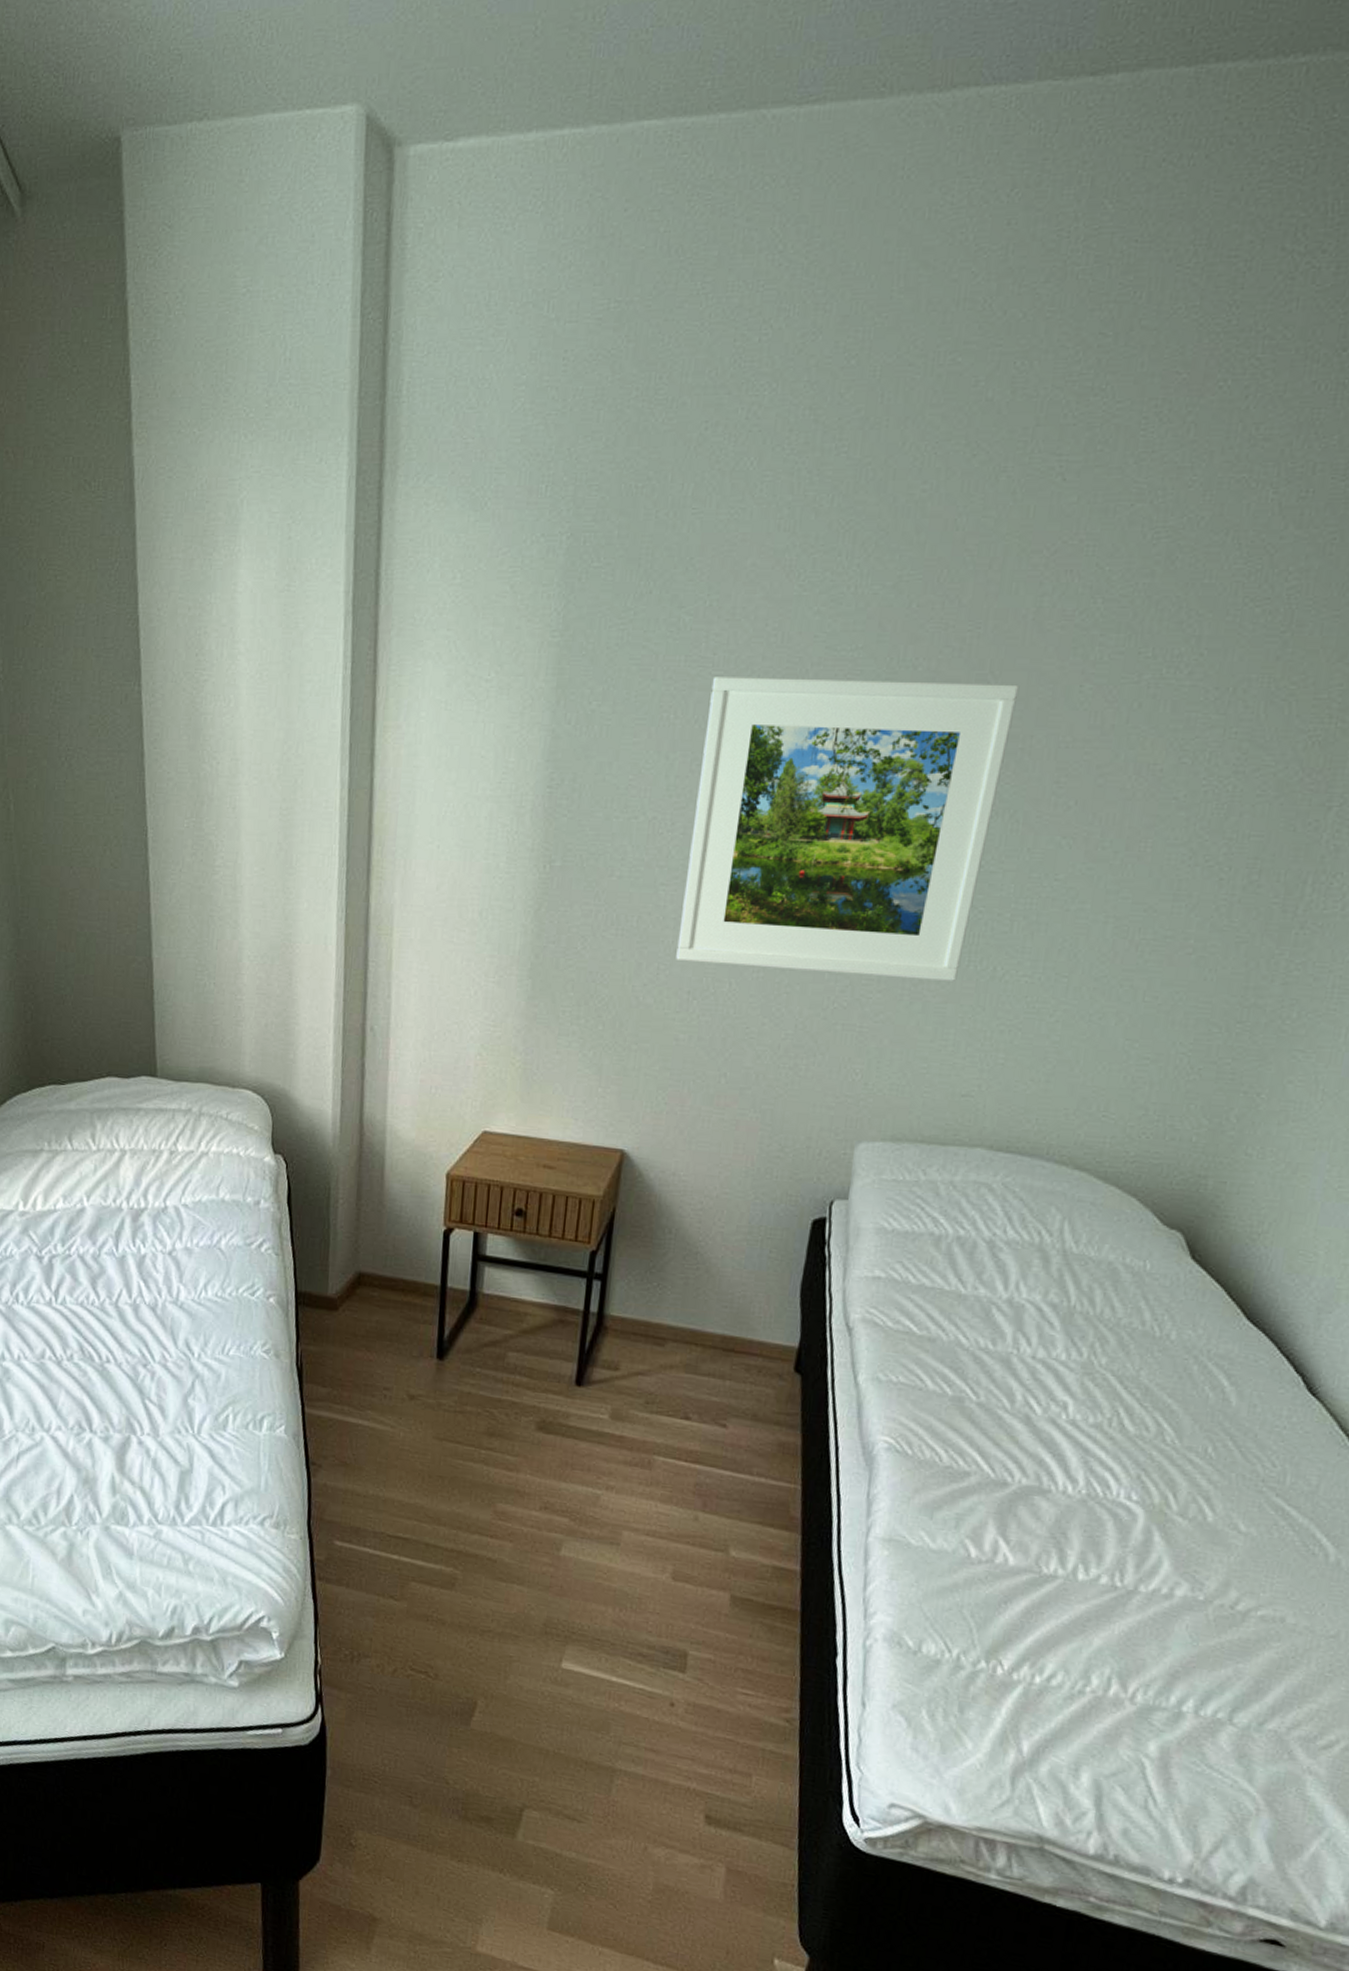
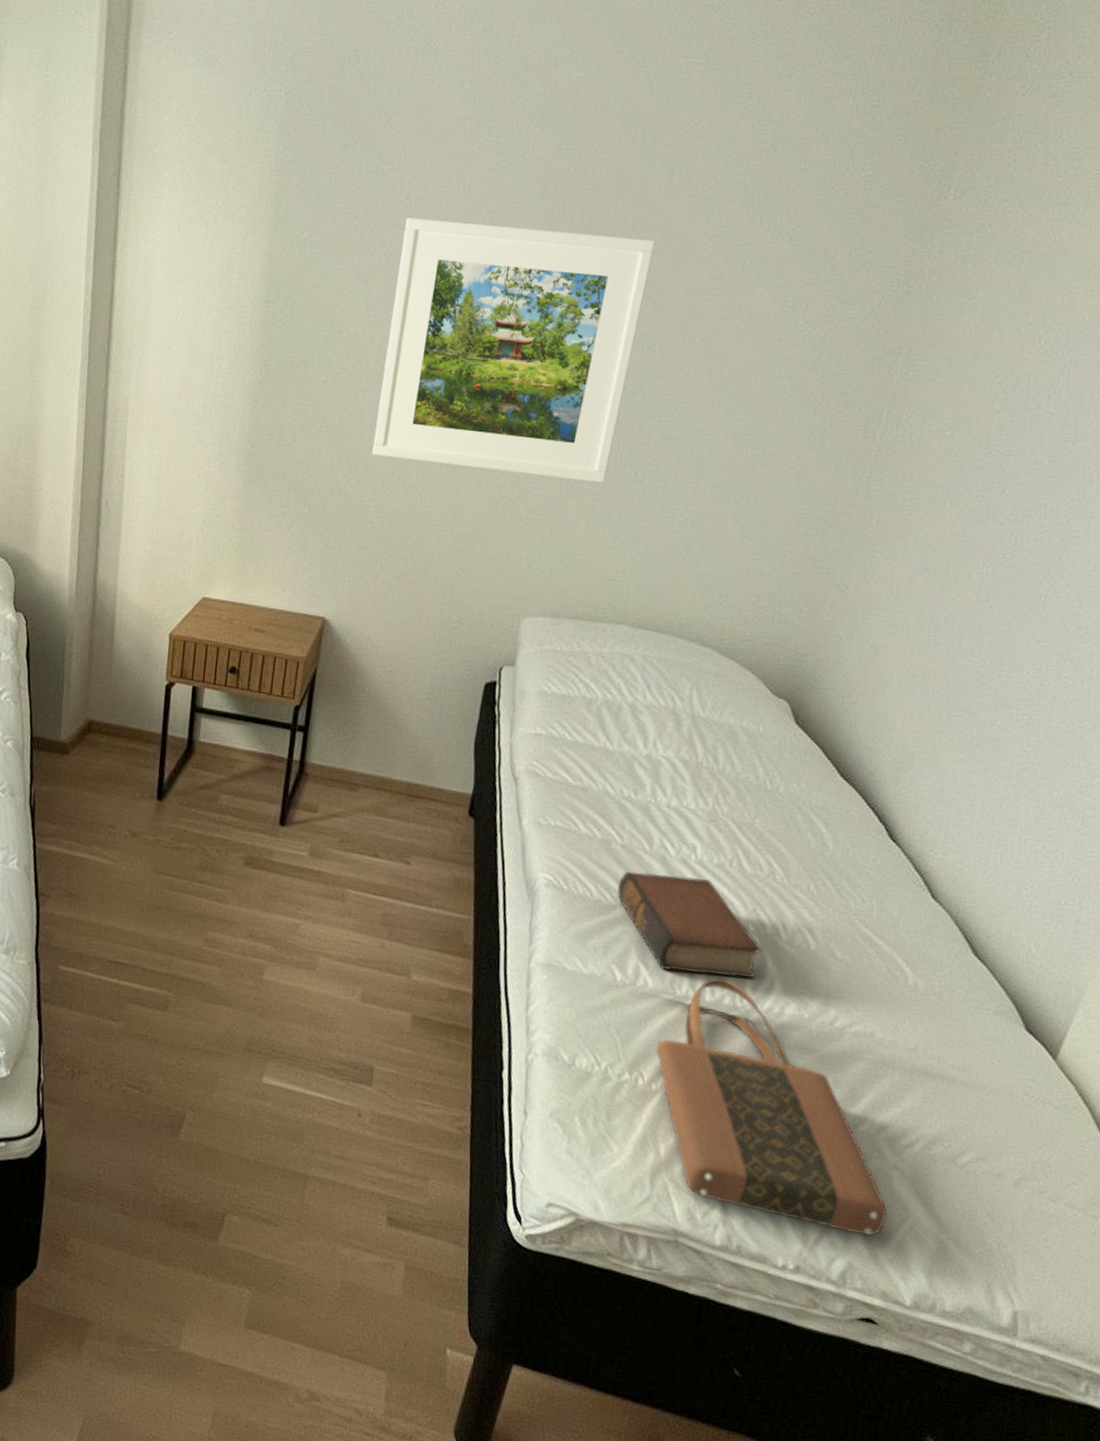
book: none [971,1433,1148,1555] -> present [617,871,762,978]
tote bag: none [1017,1553,1298,1849] -> present [656,977,887,1237]

